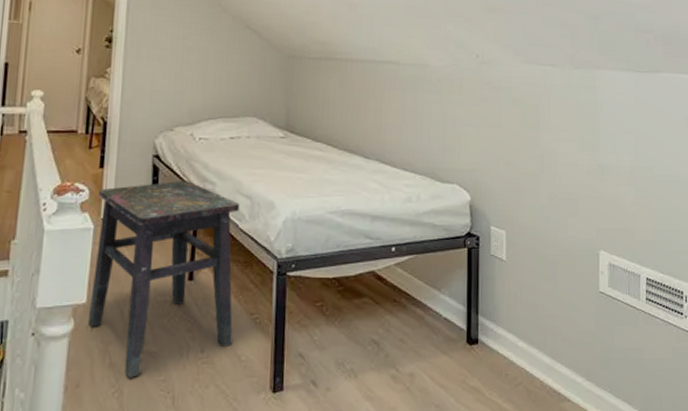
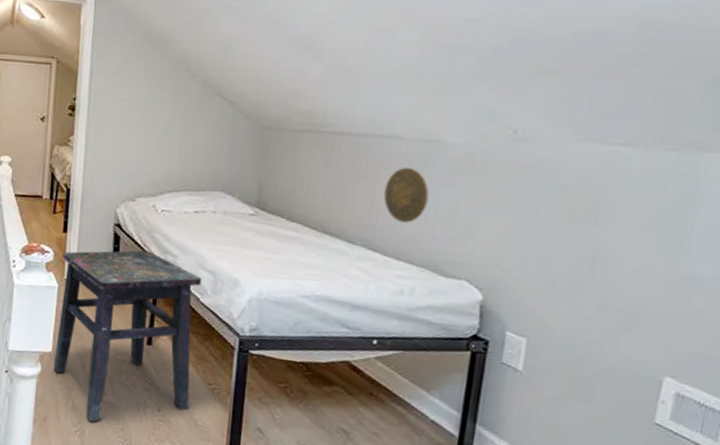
decorative plate: none [389,87,422,137] -> present [383,167,429,223]

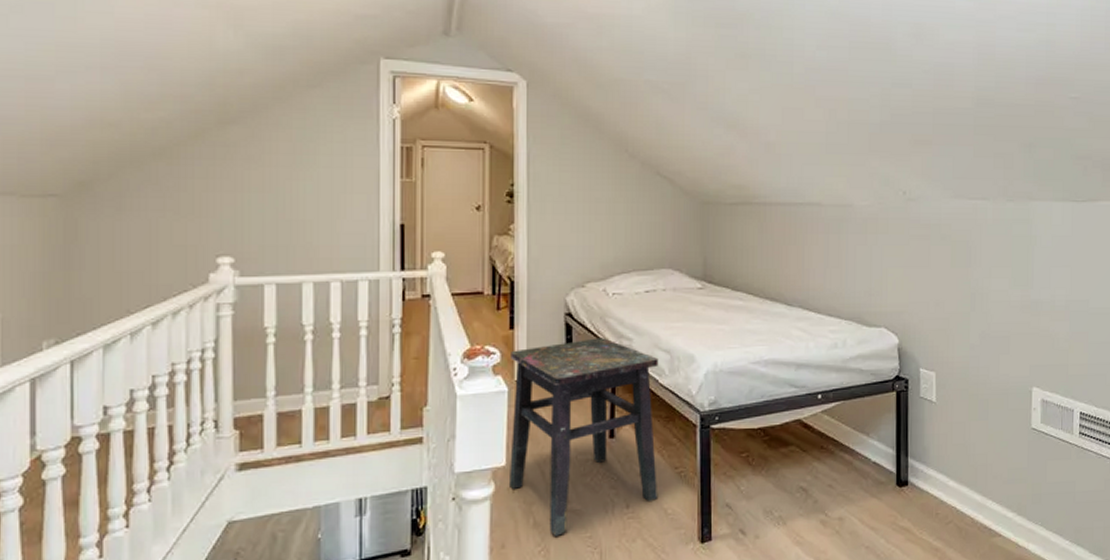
decorative plate: present [383,167,429,223] -> none [811,230,847,281]

